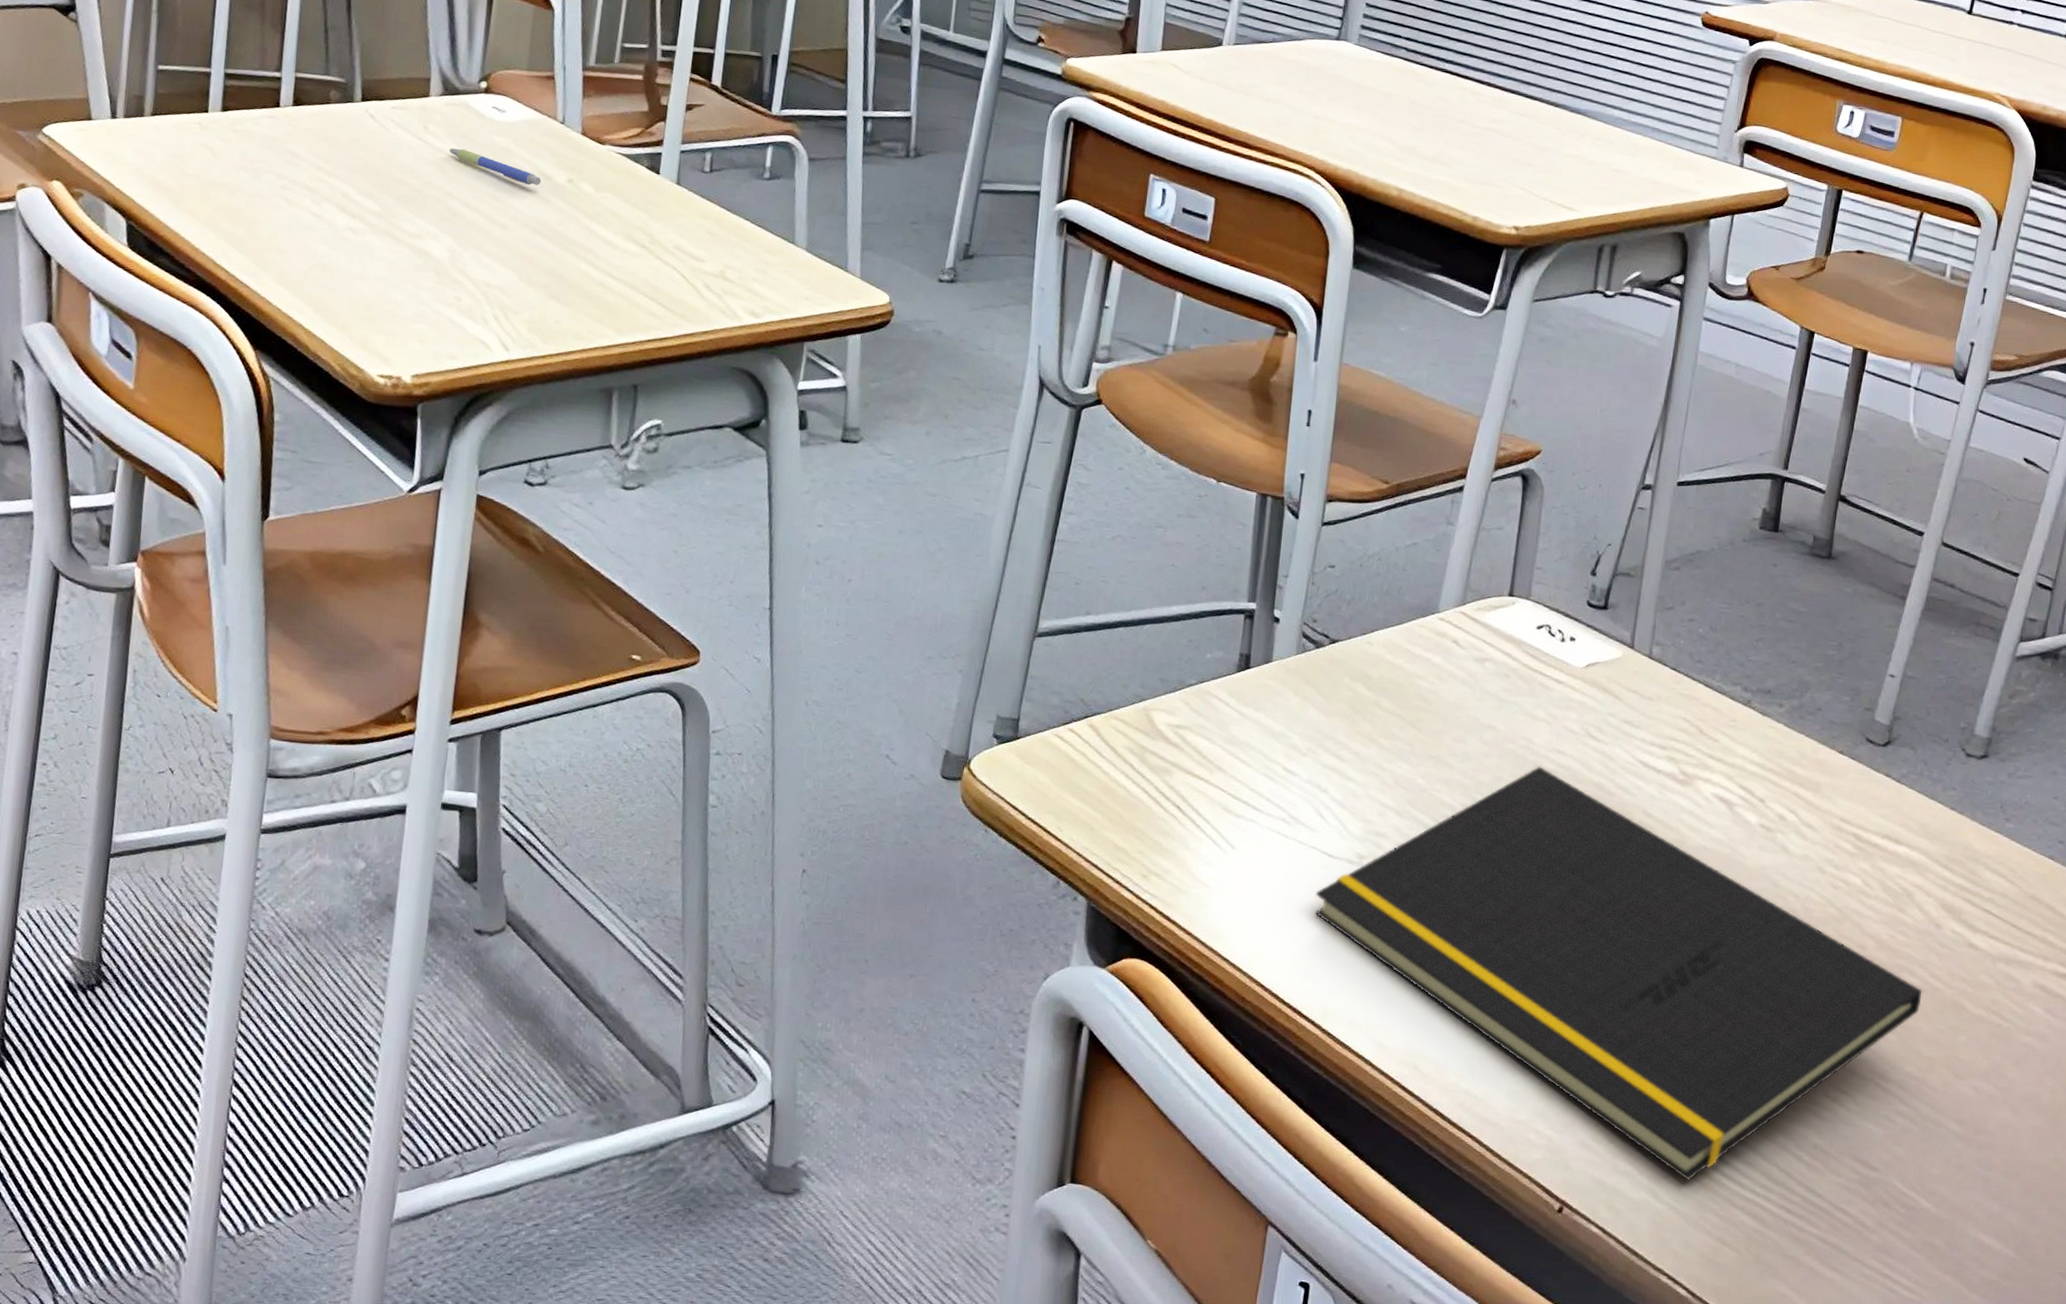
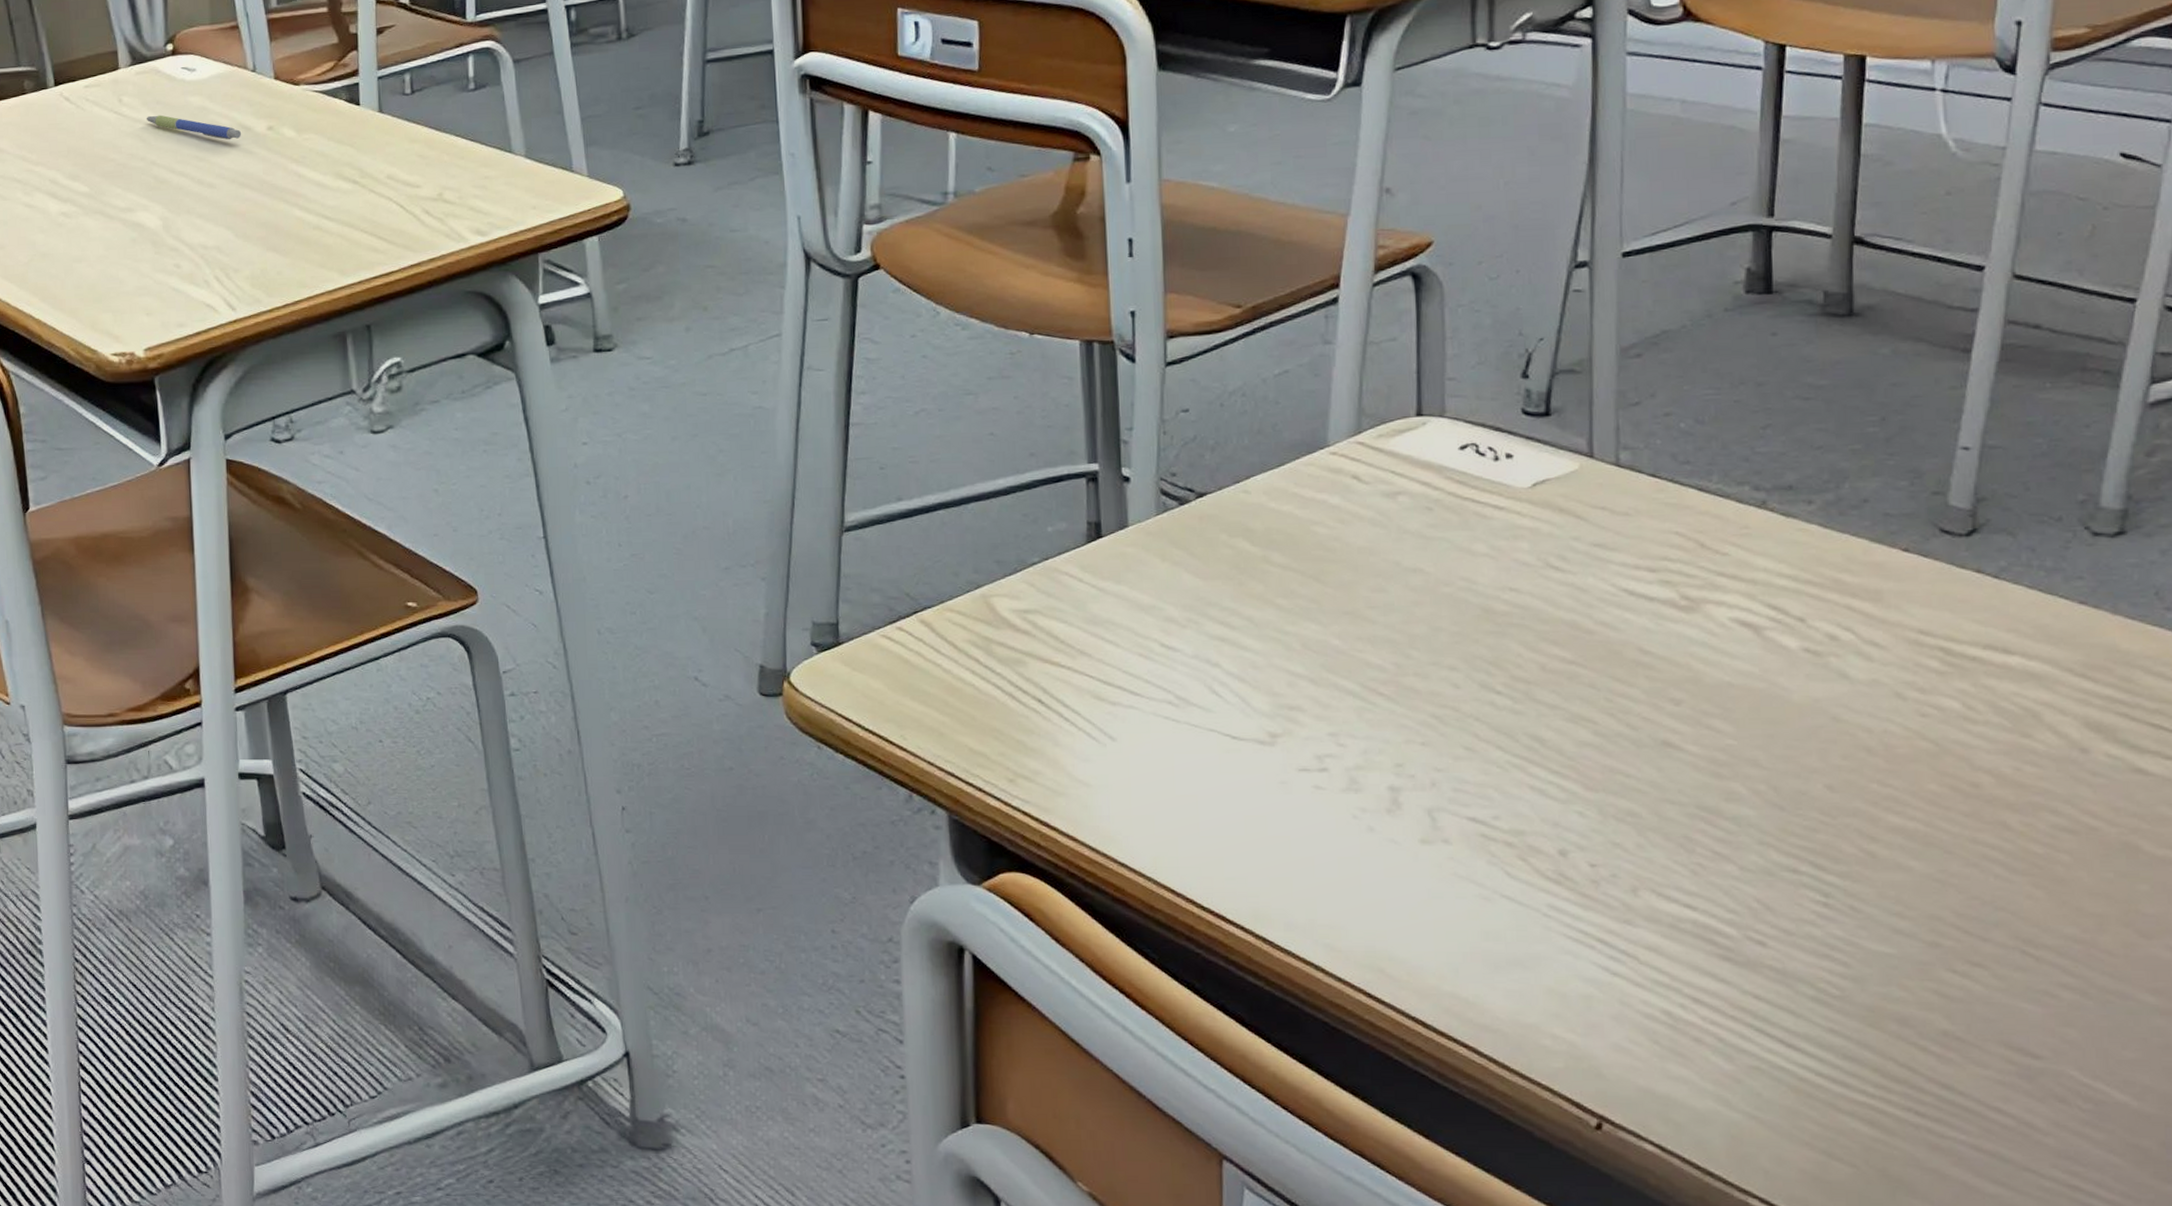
notepad: present [1315,766,1923,1180] -> none [1223,609,2075,1083]

